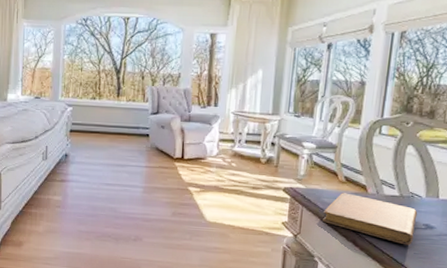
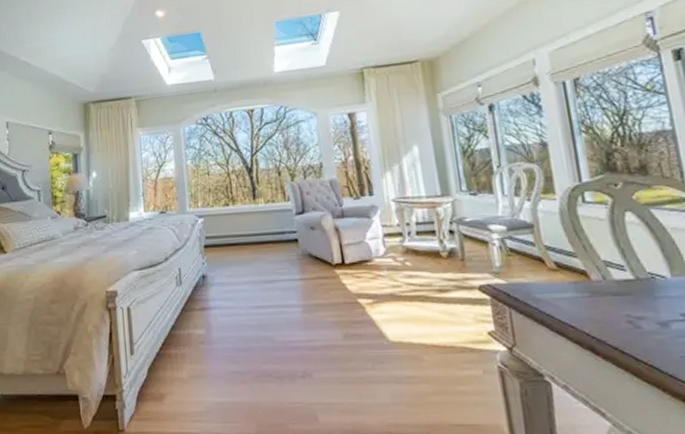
notebook: present [322,193,418,246] -> none [539,283,674,347]

